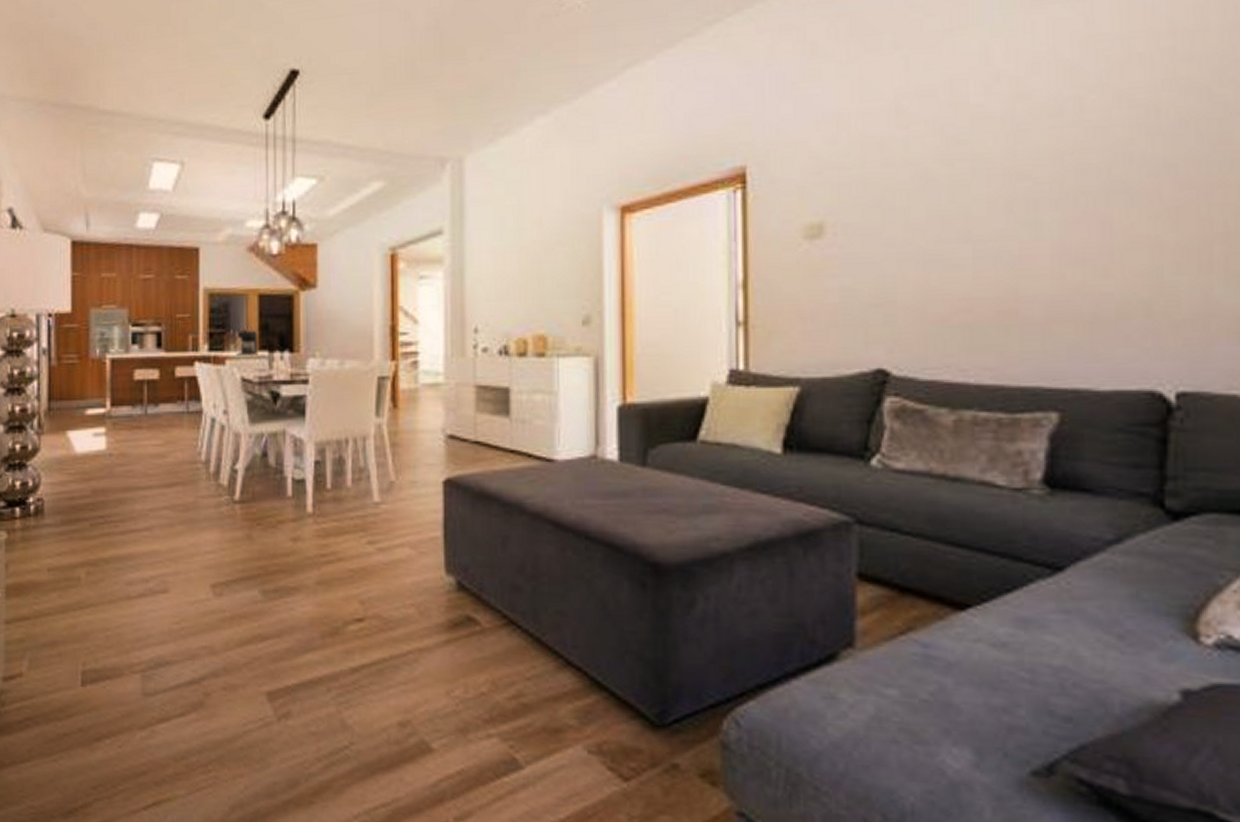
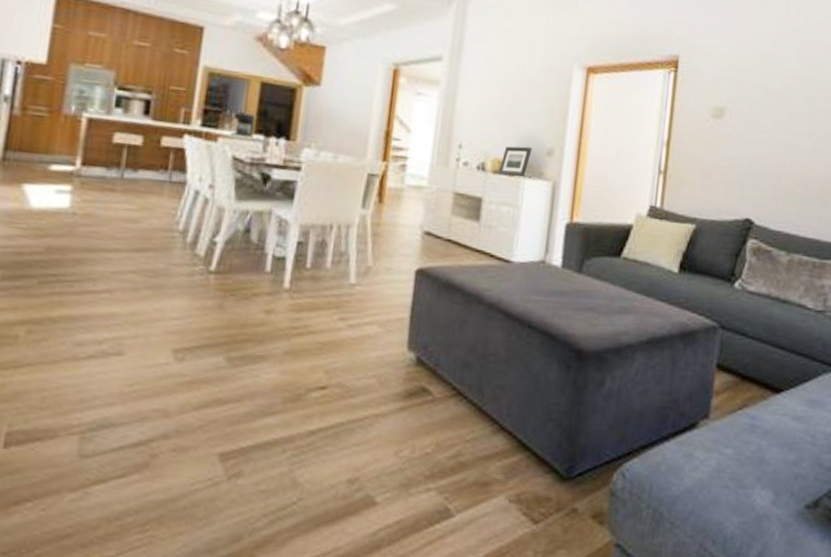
picture frame: none [524,318,563,357] -> present [498,146,532,177]

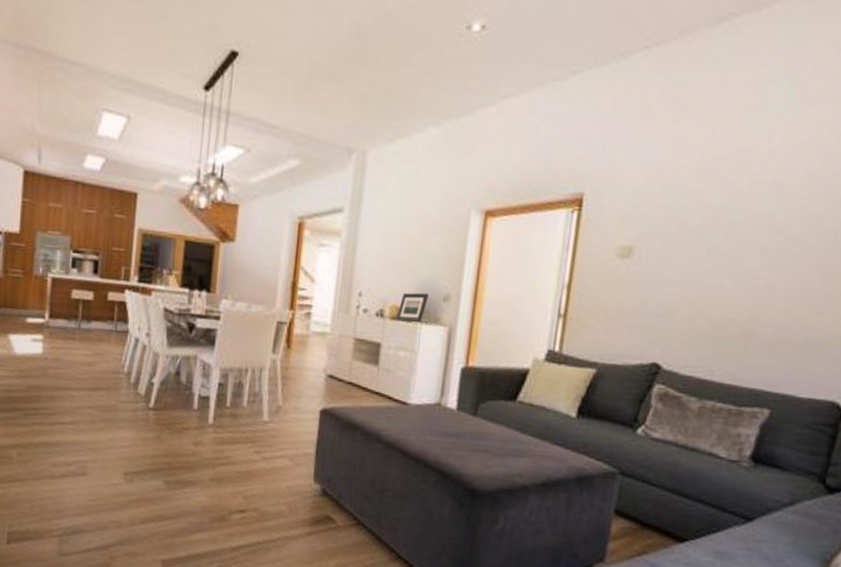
coffee maker: present [230,112,255,139] -> none [161,268,181,292]

